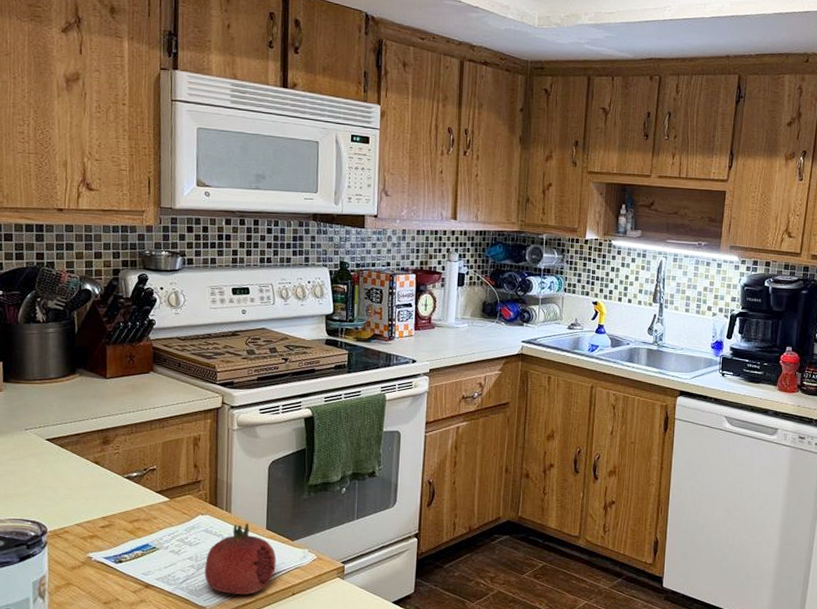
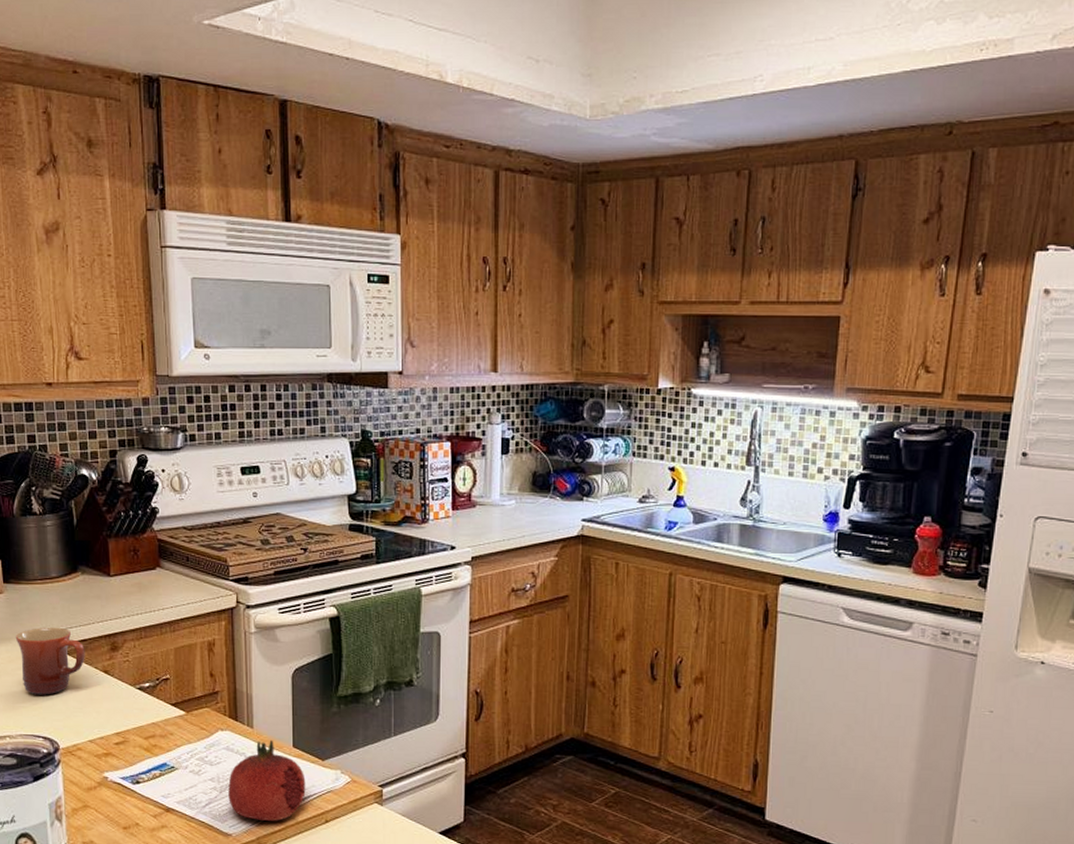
mug: none [11,422,78,483] -> present [15,627,85,695]

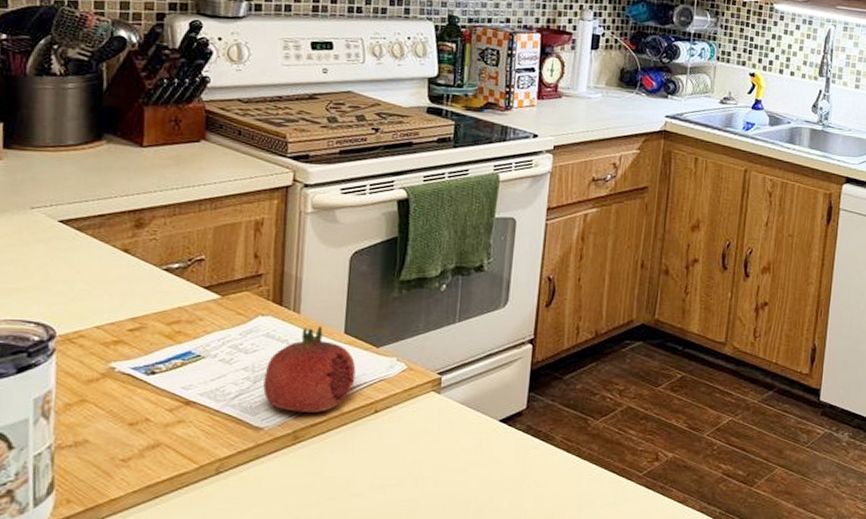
mug: present [15,627,85,695] -> none [11,199,102,276]

